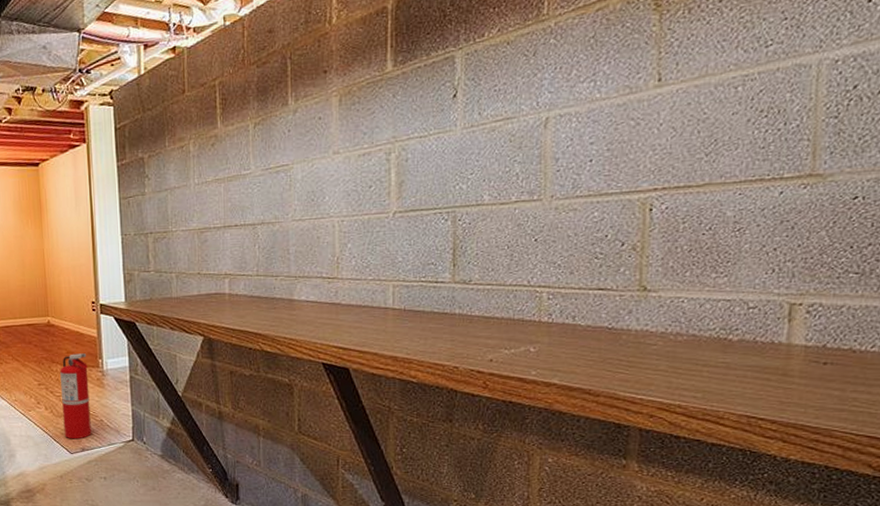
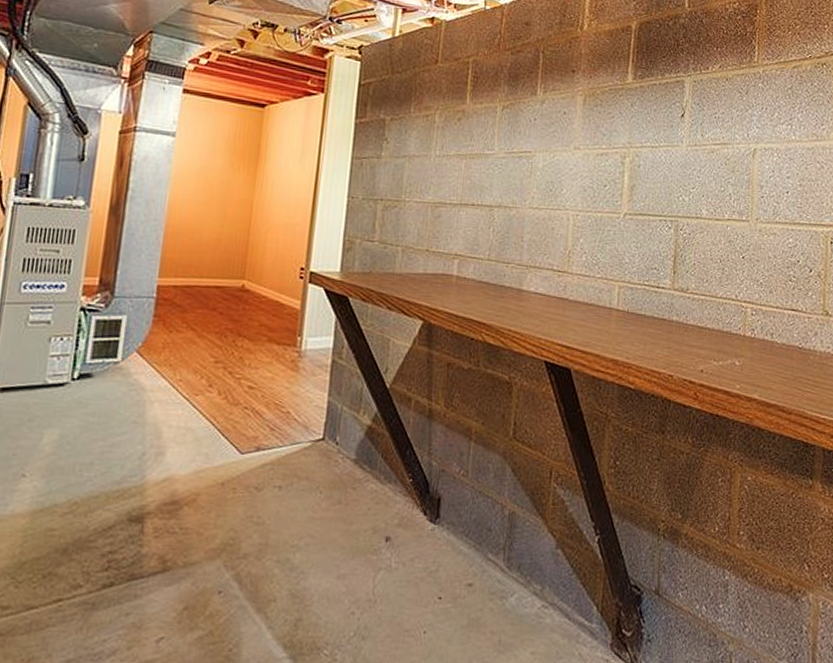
fire extinguisher: present [60,353,92,439] -> none [237,327,284,435]

